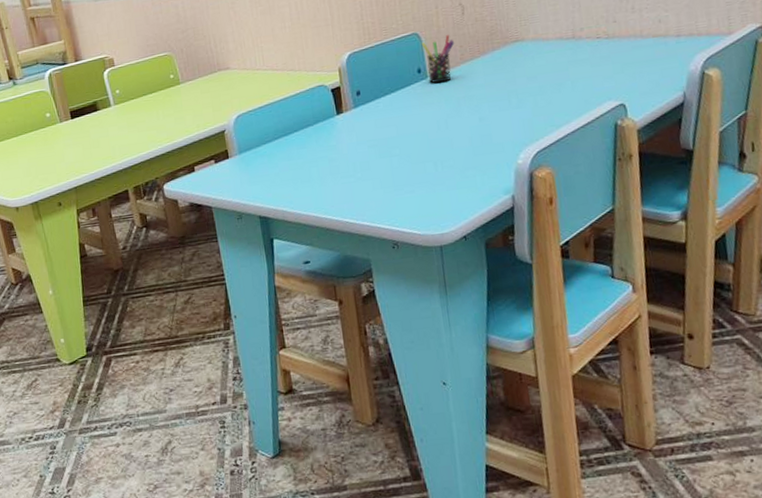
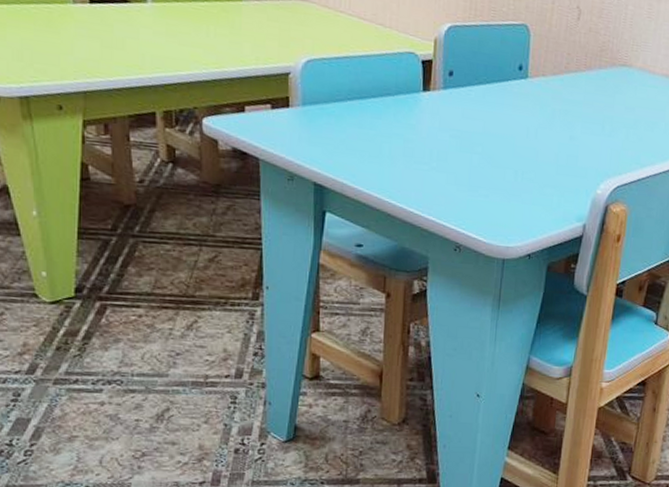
pen holder: present [421,35,455,83] -> none [528,37,563,89]

